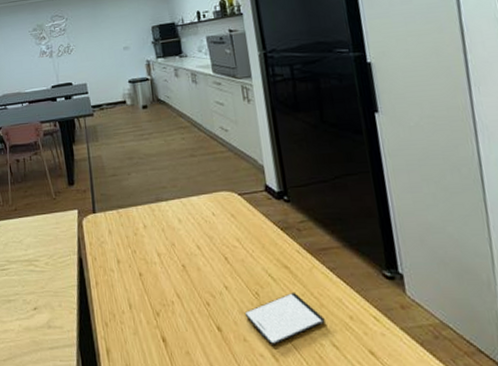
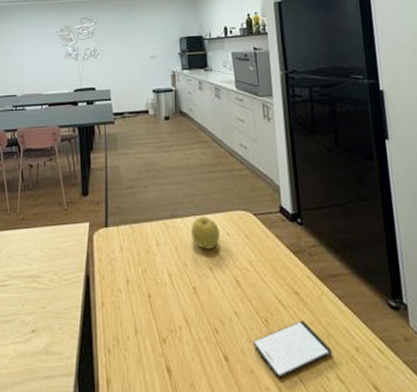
fruit: none [176,199,206,229] -> present [191,217,220,249]

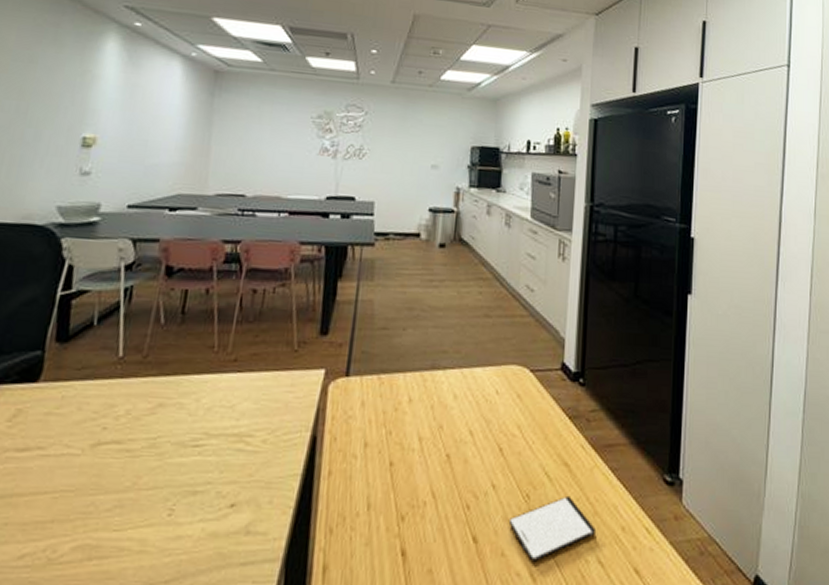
fruit: present [191,217,220,249] -> none [453,370,488,410]

